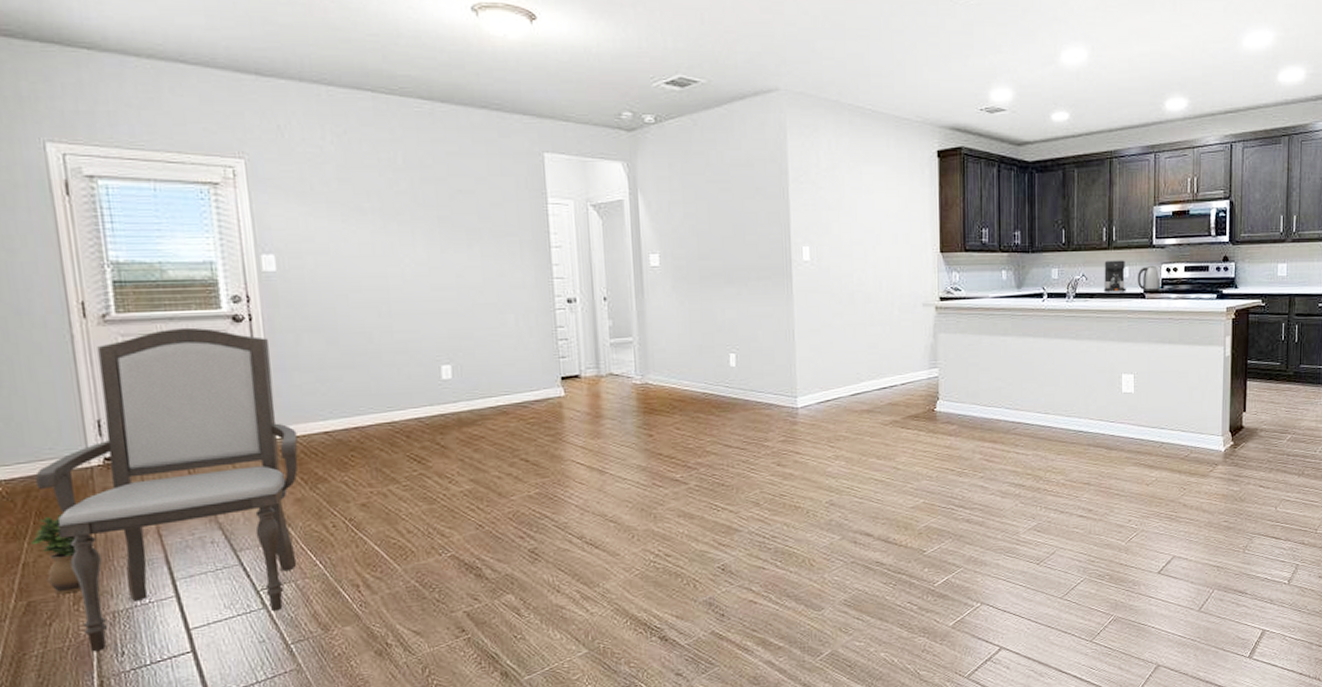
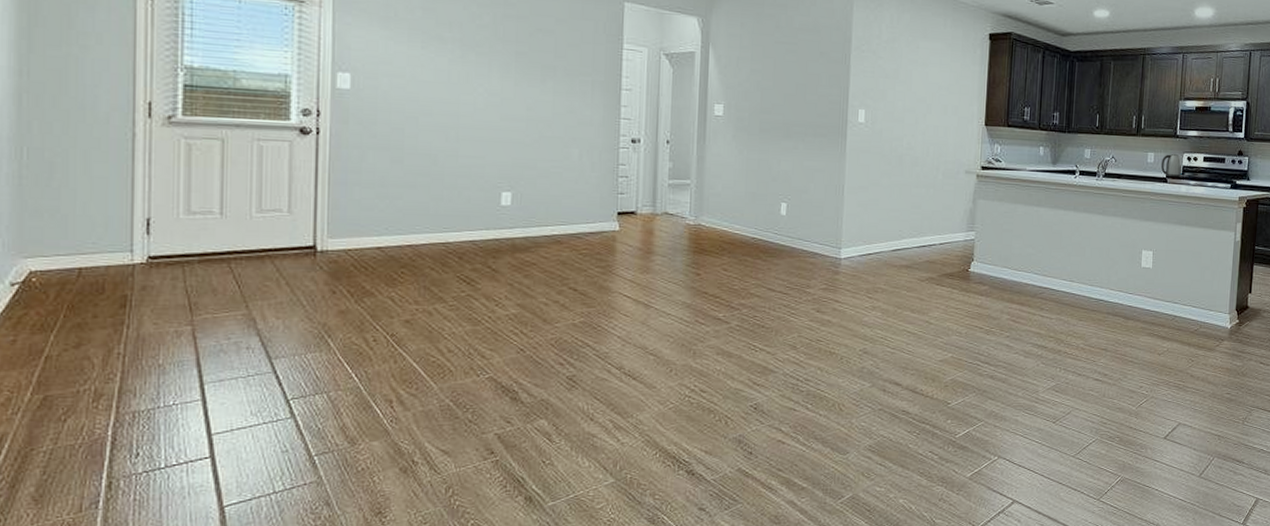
potted plant: present [30,513,101,594] -> none [57,308,127,390]
armchair: present [35,327,298,652] -> none [74,135,349,452]
coffee maker: present [1104,260,1126,293] -> none [1131,146,1151,175]

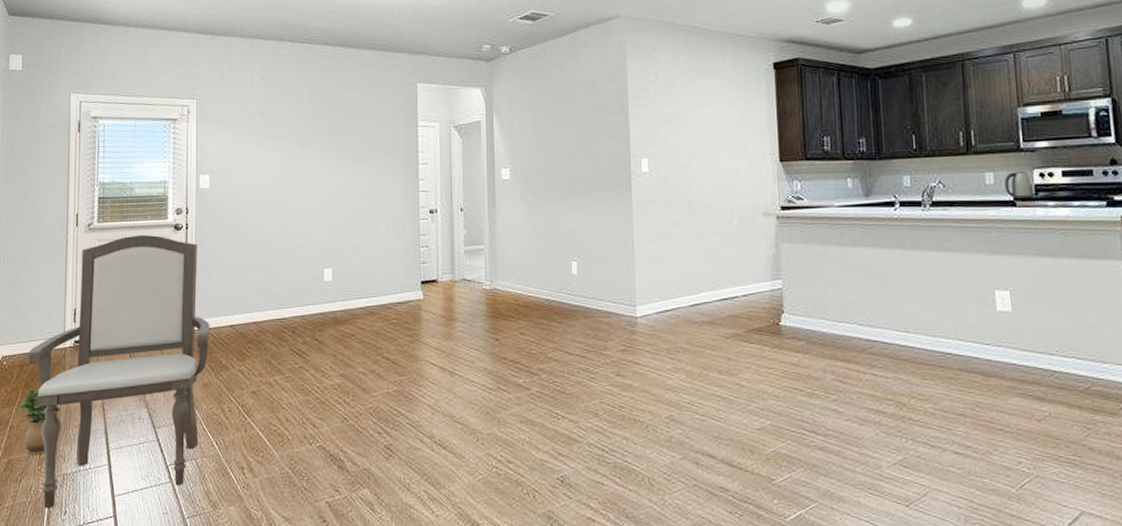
potted plant: none [57,308,127,390] -> present [17,386,60,455]
armchair: none [74,135,349,452] -> present [28,234,210,509]

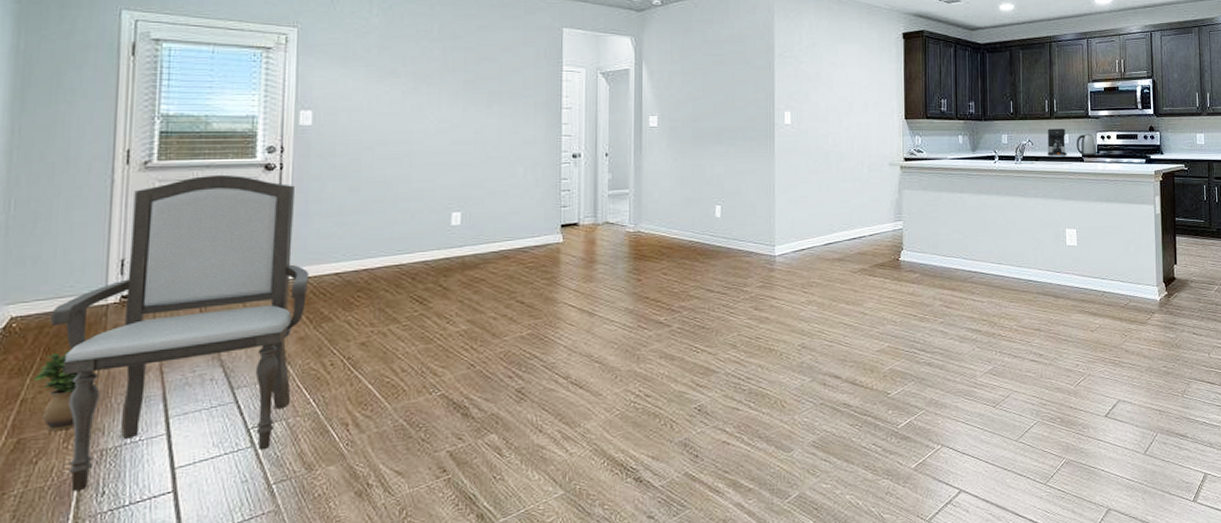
coffee maker: none [963,165,993,200] -> present [1047,128,1067,156]

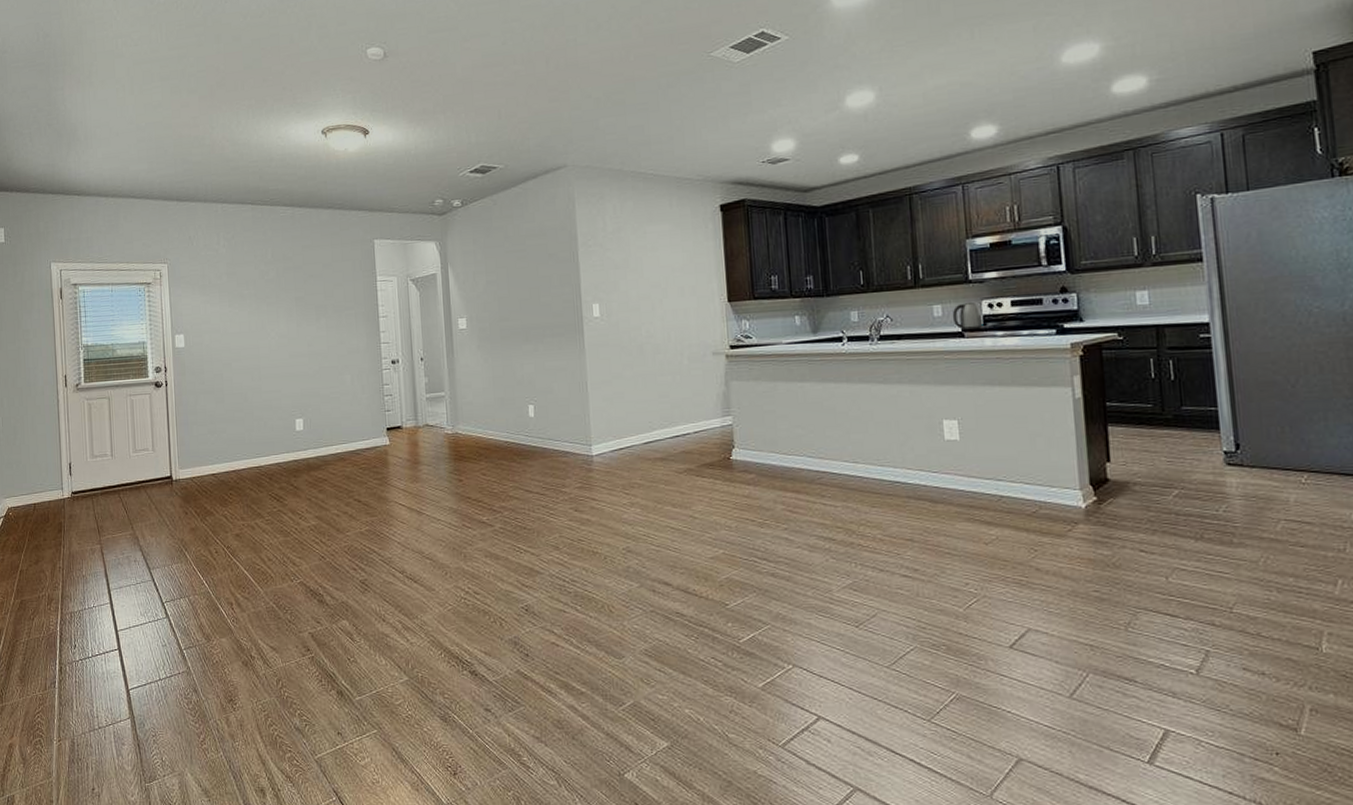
potted plant: present [33,350,97,432] -> none [25,534,65,596]
armchair: present [51,174,309,492] -> none [31,392,194,643]
coffee maker: present [1047,128,1067,156] -> none [911,298,941,333]

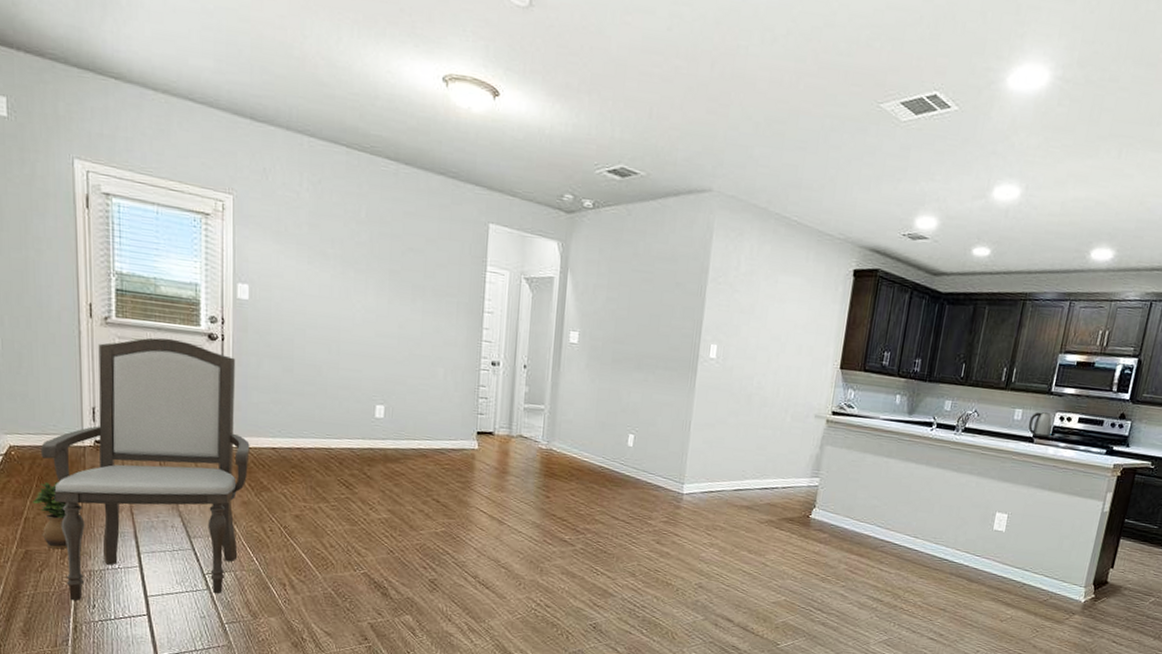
potted plant: none [25,534,65,596] -> present [32,481,84,549]
armchair: none [31,392,194,643] -> present [41,337,250,601]

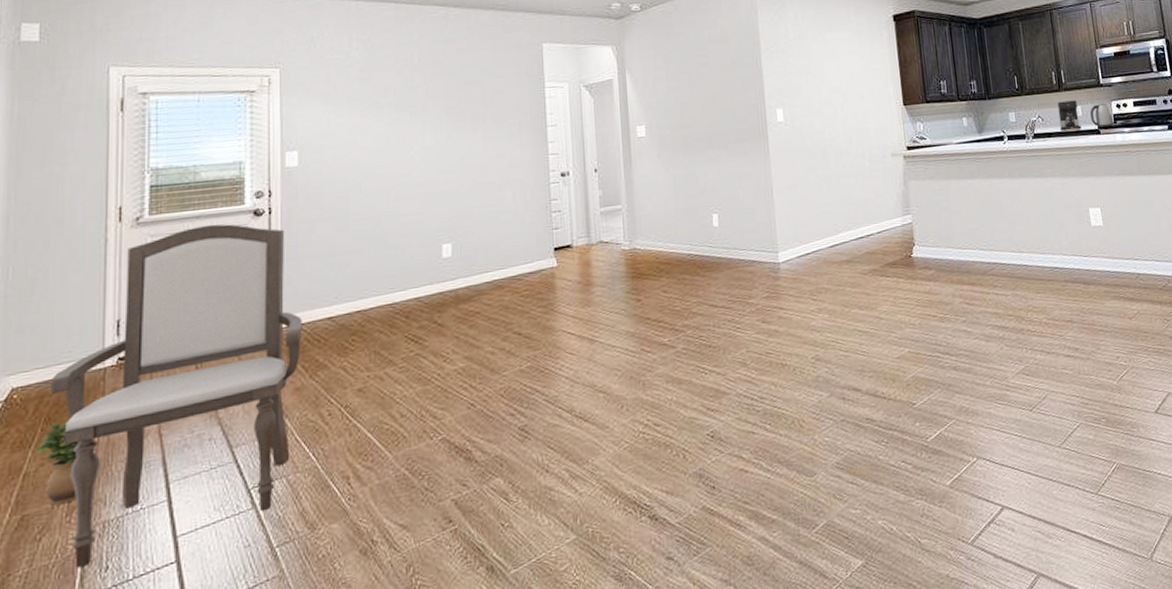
coffee maker: none [993,400,1020,434] -> present [1057,100,1082,131]

